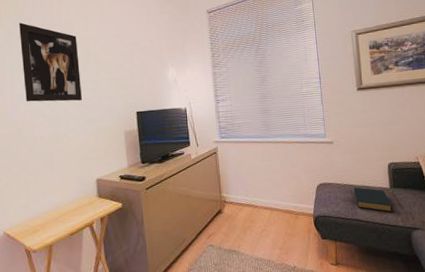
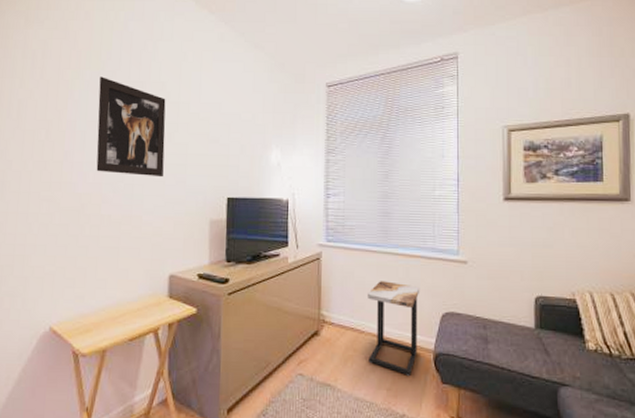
side table: none [257,164,301,236] -> present [368,281,420,376]
hardback book: present [353,187,393,213] -> none [488,323,536,360]

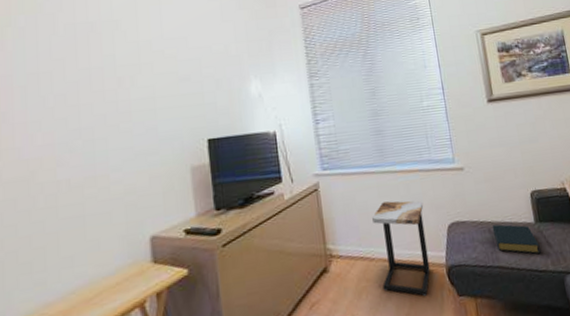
wall art: present [96,76,166,178] -> none [38,21,129,131]
hardback book: none [488,323,536,360] -> present [492,224,541,254]

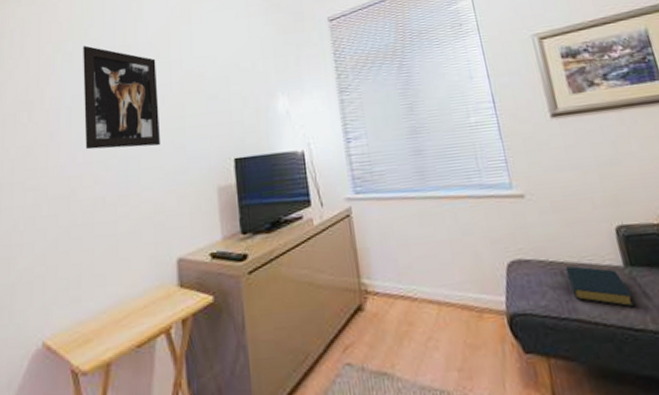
wall art: none [38,21,129,131] -> present [83,45,160,150]
side table: present [372,201,430,296] -> none [413,231,487,348]

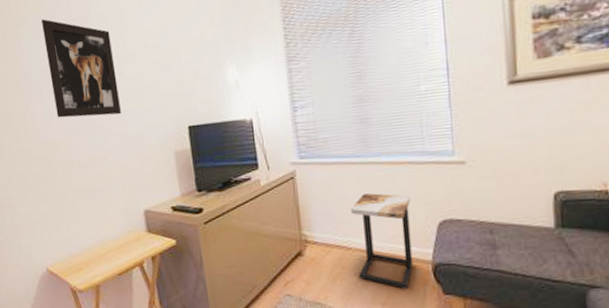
side table: none [413,231,487,348] -> present [351,193,413,289]
hardback book: present [565,266,636,308] -> none [495,226,558,263]

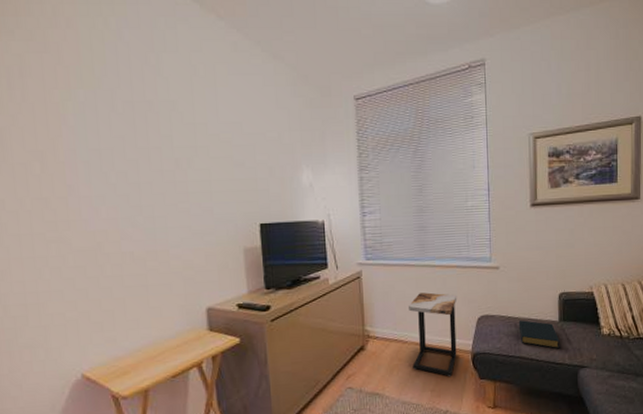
wall art: present [41,19,121,118] -> none [97,97,187,208]
hardback book: none [495,226,558,263] -> present [518,320,560,349]

